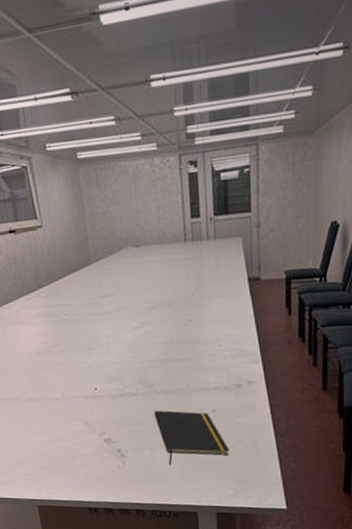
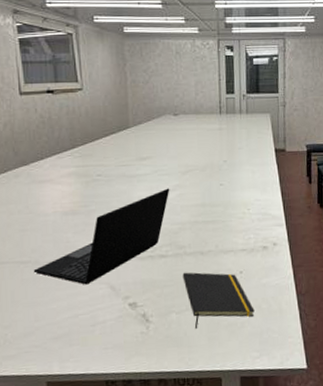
laptop: none [16,325,137,421] -> present [33,188,170,285]

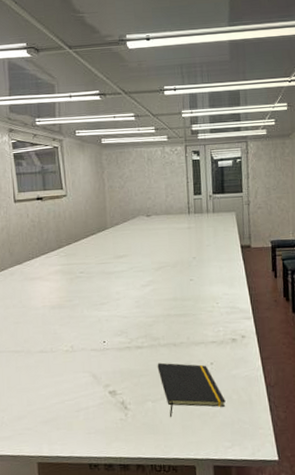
laptop: present [33,188,170,285] -> none [26,283,145,373]

